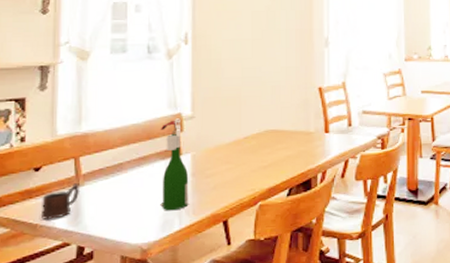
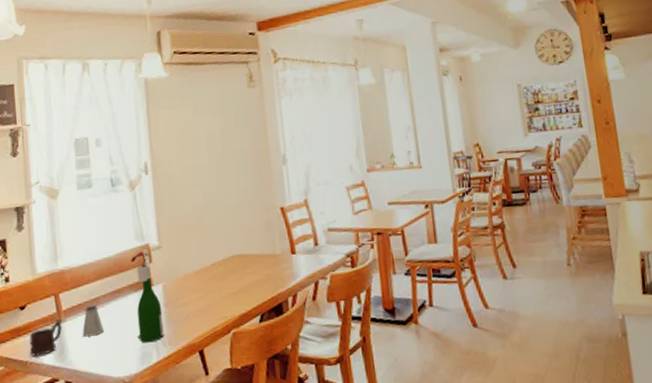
saltshaker: none [101,170,125,202] -> present [82,305,104,337]

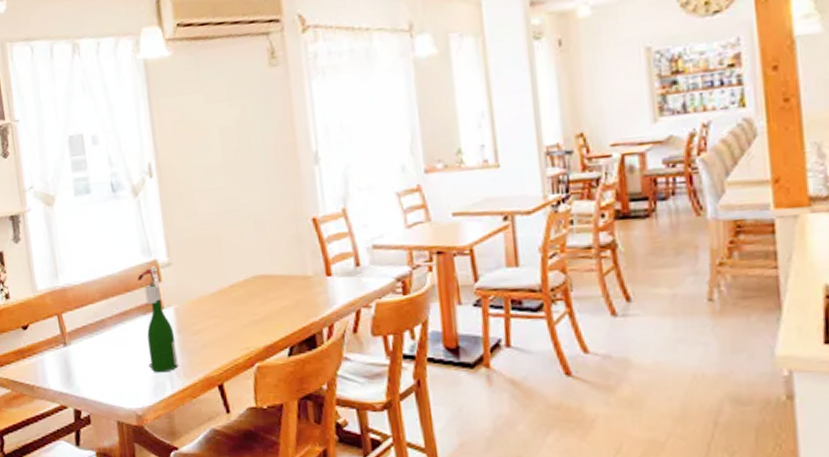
mug: present [29,320,63,357] -> none [34,342,68,382]
saltshaker: present [82,305,104,337] -> none [89,327,112,363]

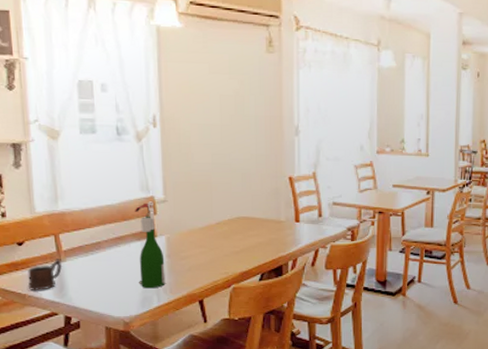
mug: none [34,342,68,382] -> present [28,259,63,291]

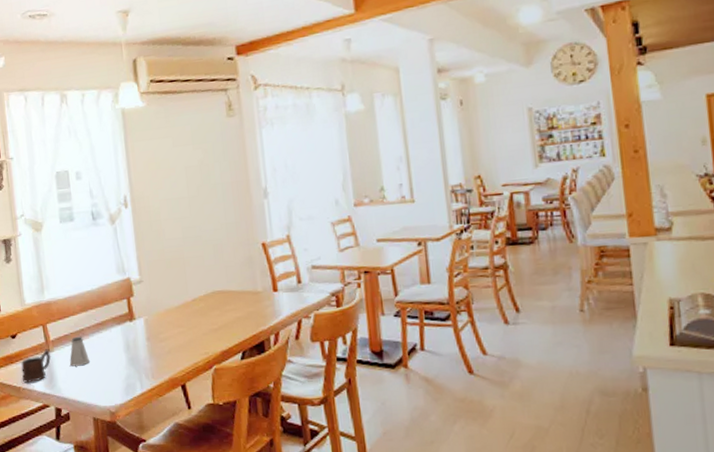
saltshaker: none [82,248,105,277] -> present [69,336,90,367]
wine bottle: present [134,201,166,289] -> none [112,283,147,375]

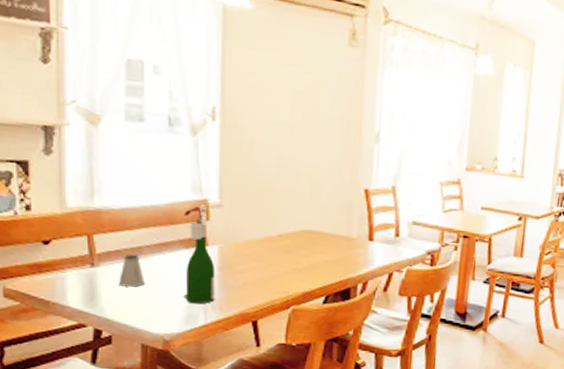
mug: present [21,349,52,384] -> none [53,263,96,298]
wine bottle: none [112,283,147,375] -> present [183,205,215,304]

